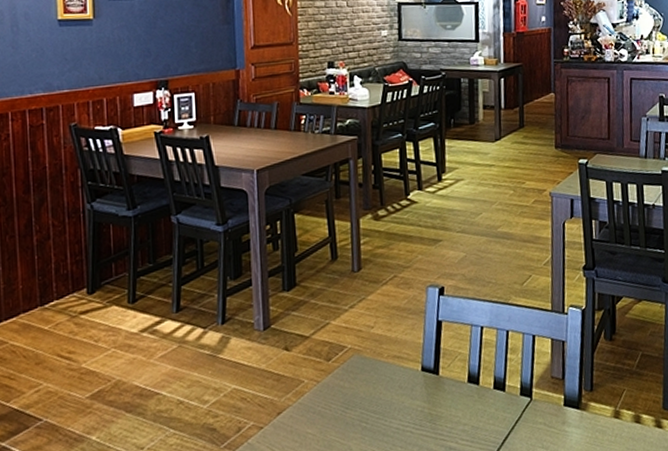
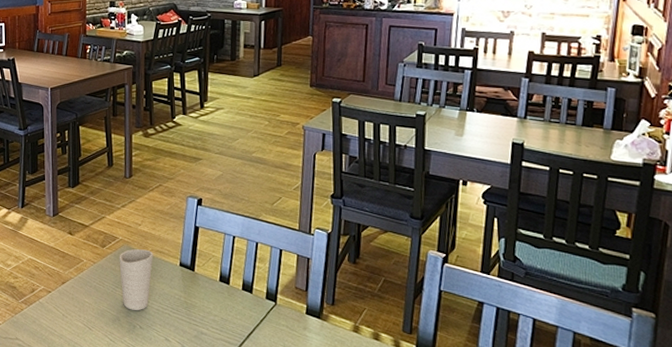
cup: none [348,356,390,434] -> present [119,249,153,310]

